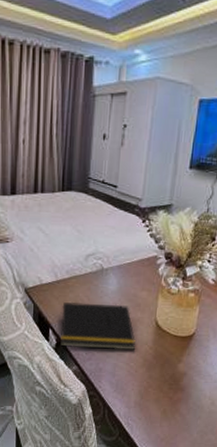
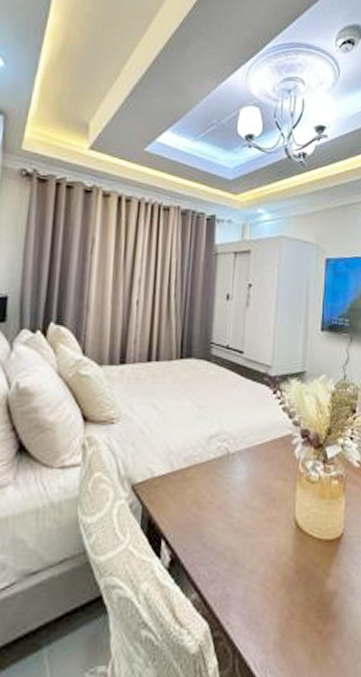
notepad: present [60,301,136,350] -> none [175,499,273,566]

